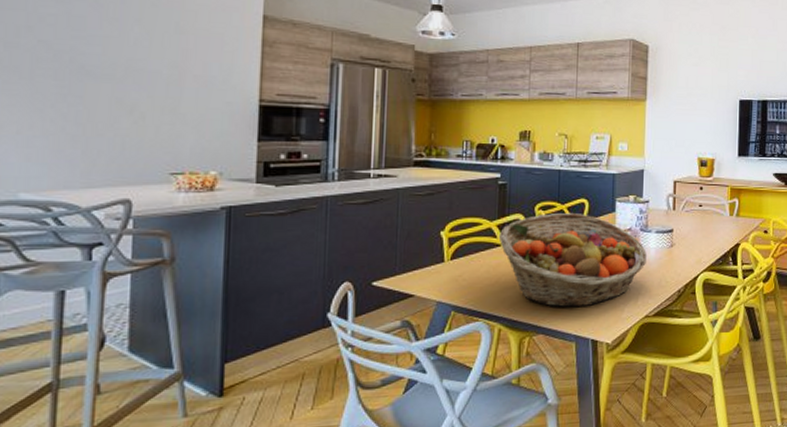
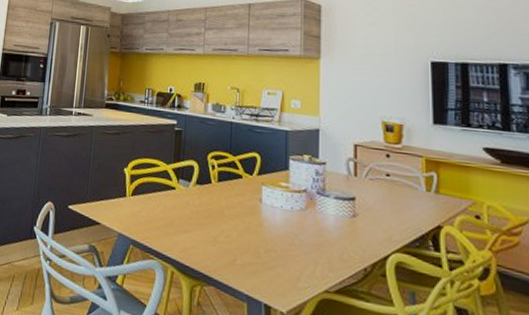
fruit basket: present [498,213,648,308] -> none [173,163,326,267]

